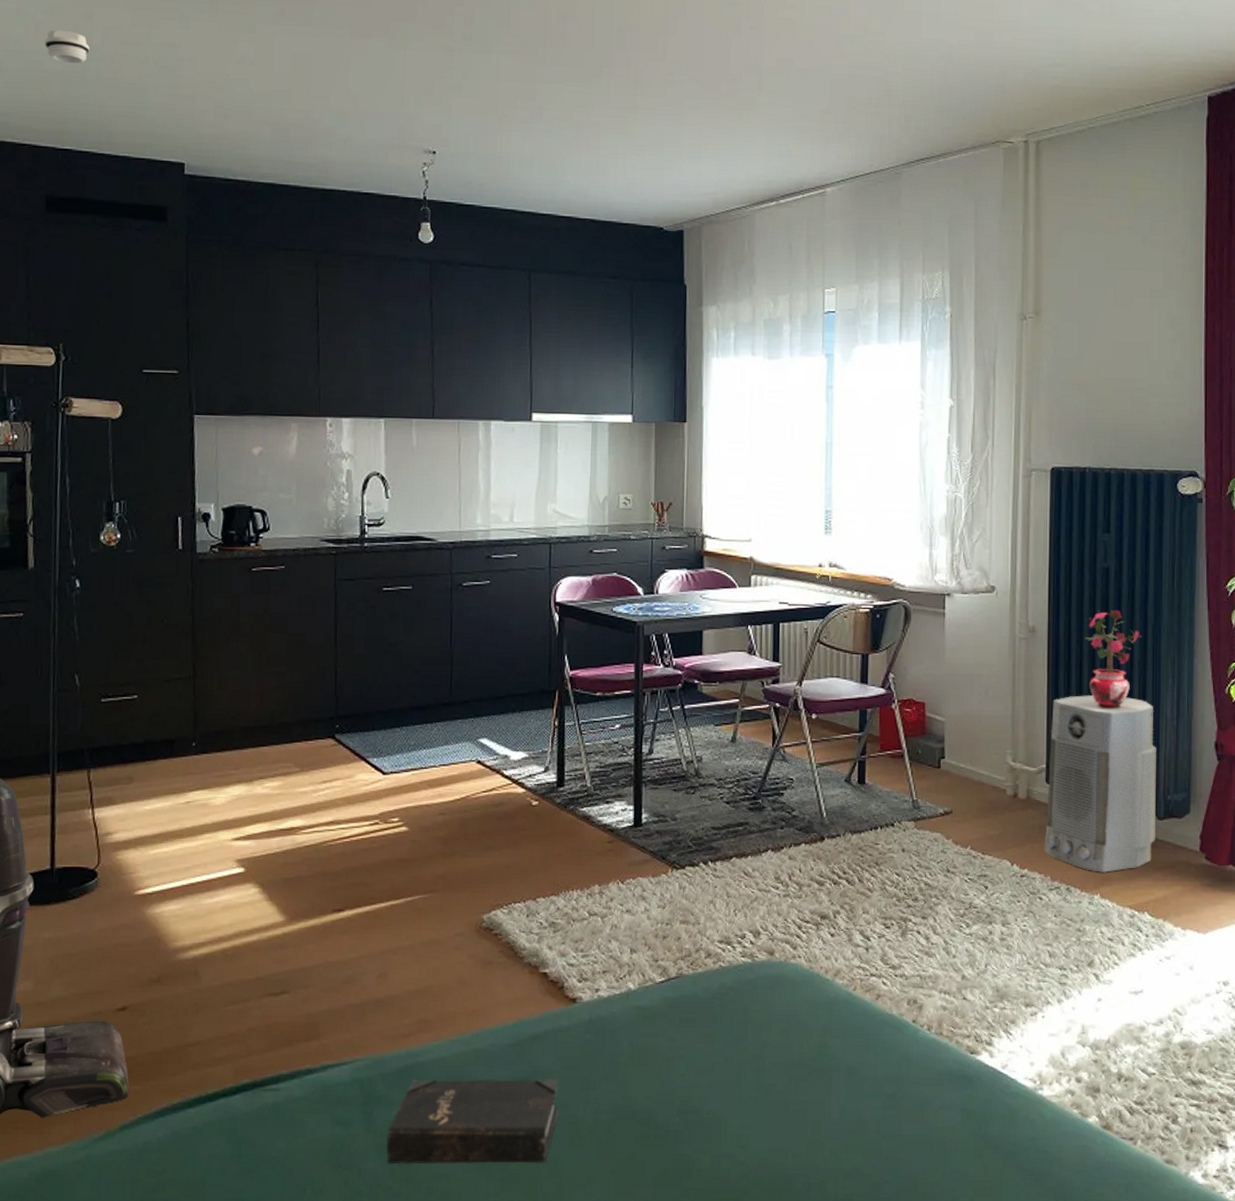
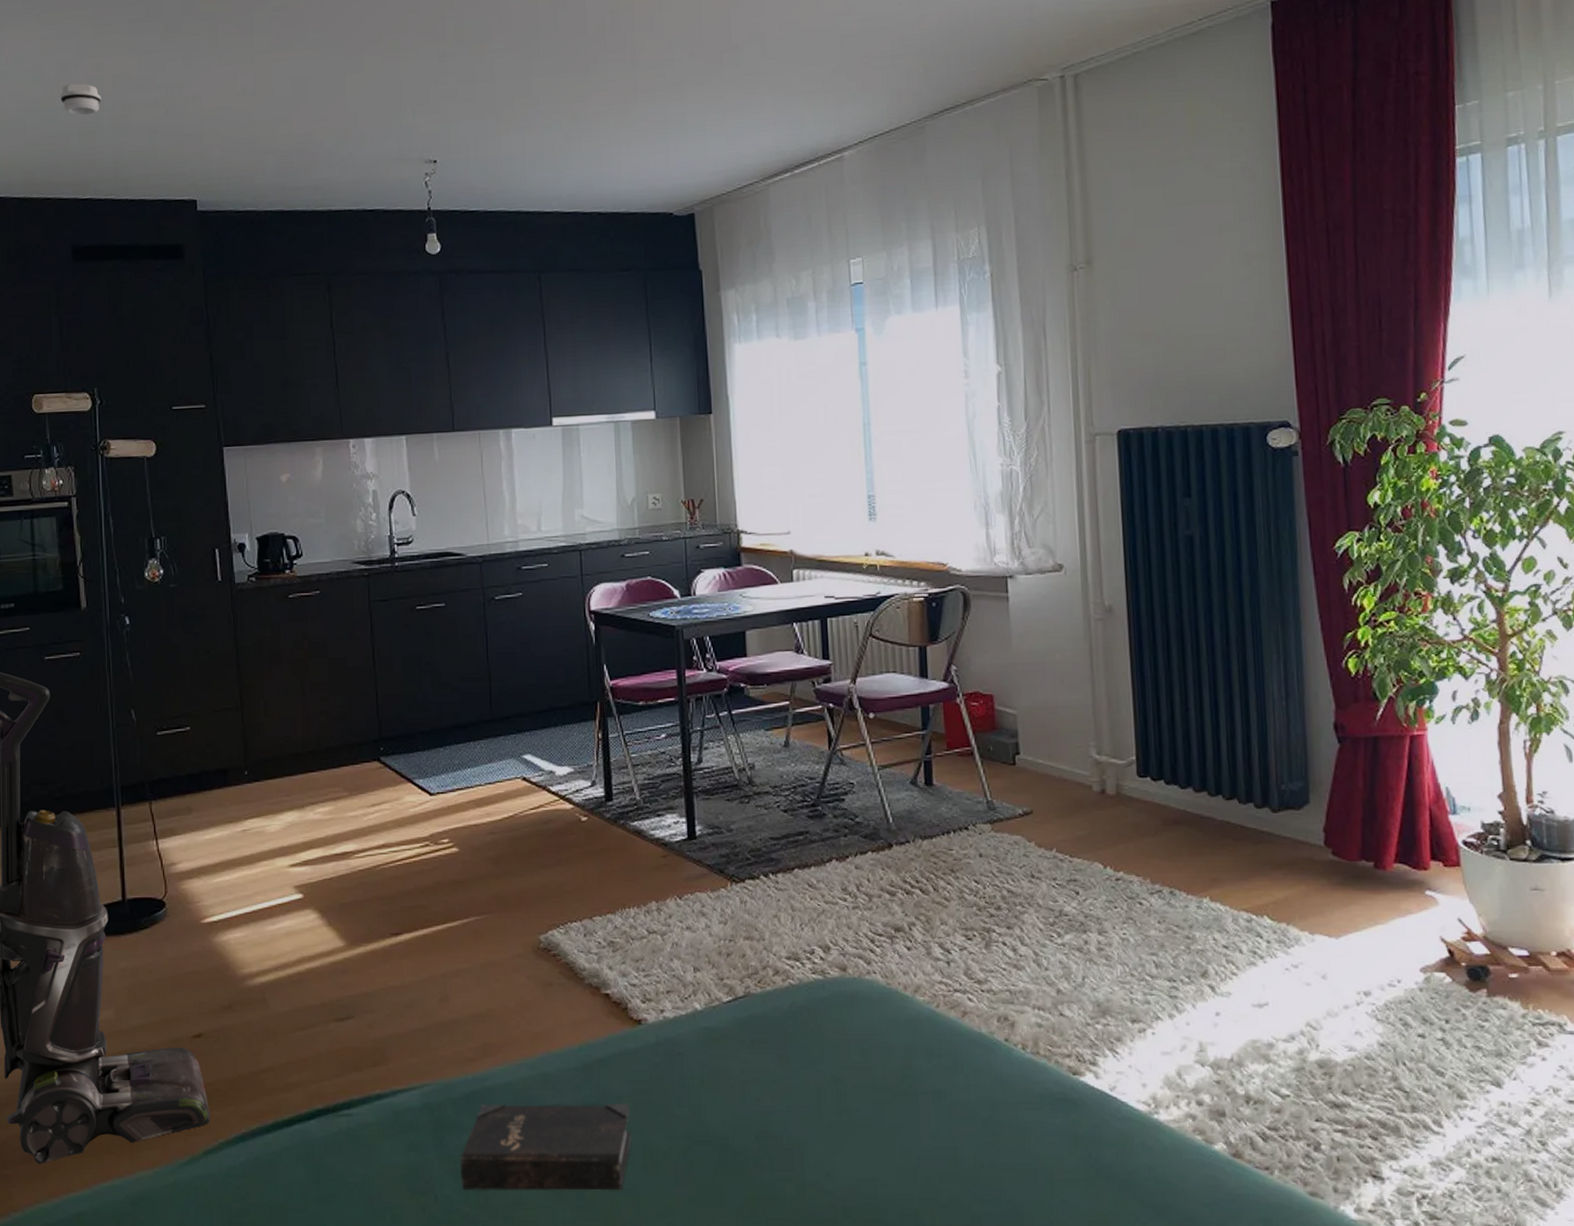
air purifier: present [1044,695,1157,873] -> none [1138,677,1271,873]
potted plant: present [1085,609,1142,709] -> none [1171,581,1237,691]

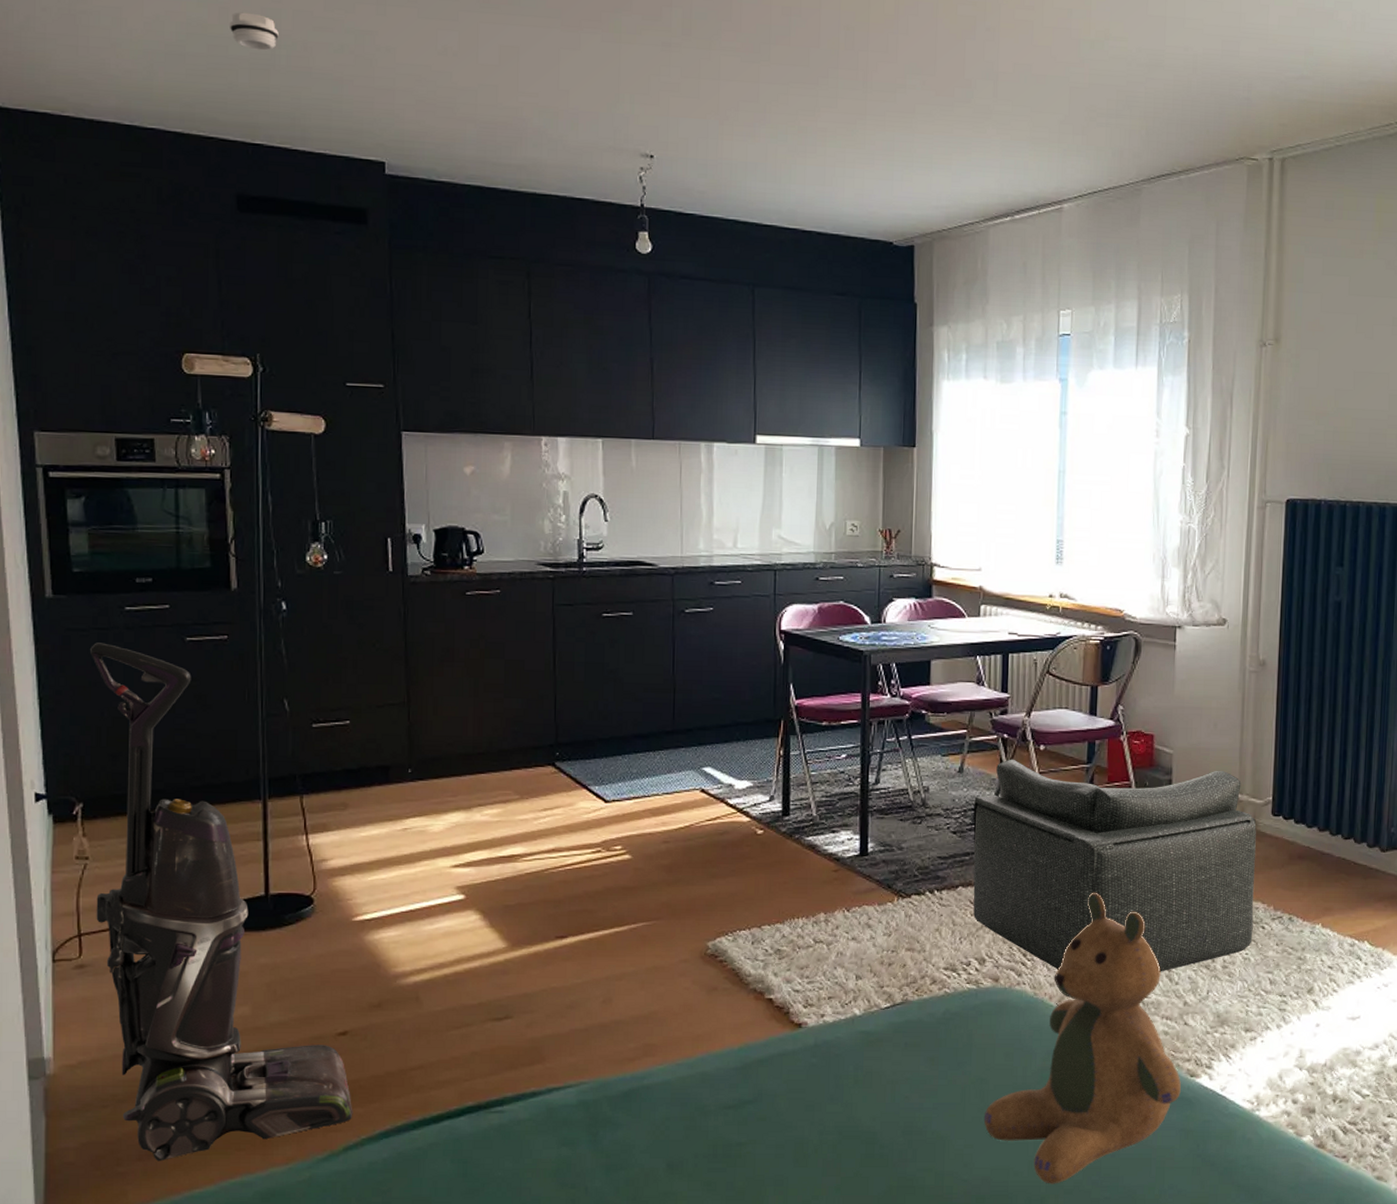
hardback book: present [460,1102,633,1191] -> none [613,1100,785,1183]
armchair: none [803,729,1130,957] -> present [973,759,1257,972]
teddy bear: none [843,870,1063,1197] -> present [983,892,1181,1184]

